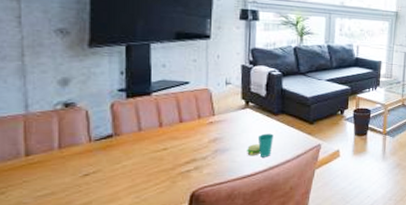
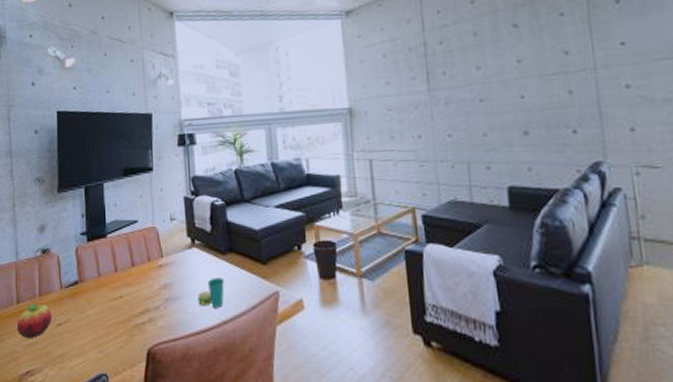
fruit: none [24,156,76,189] -> present [16,304,52,338]

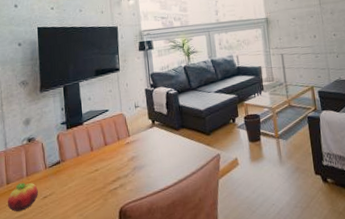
cup: present [198,277,225,308] -> none [158,148,179,171]

